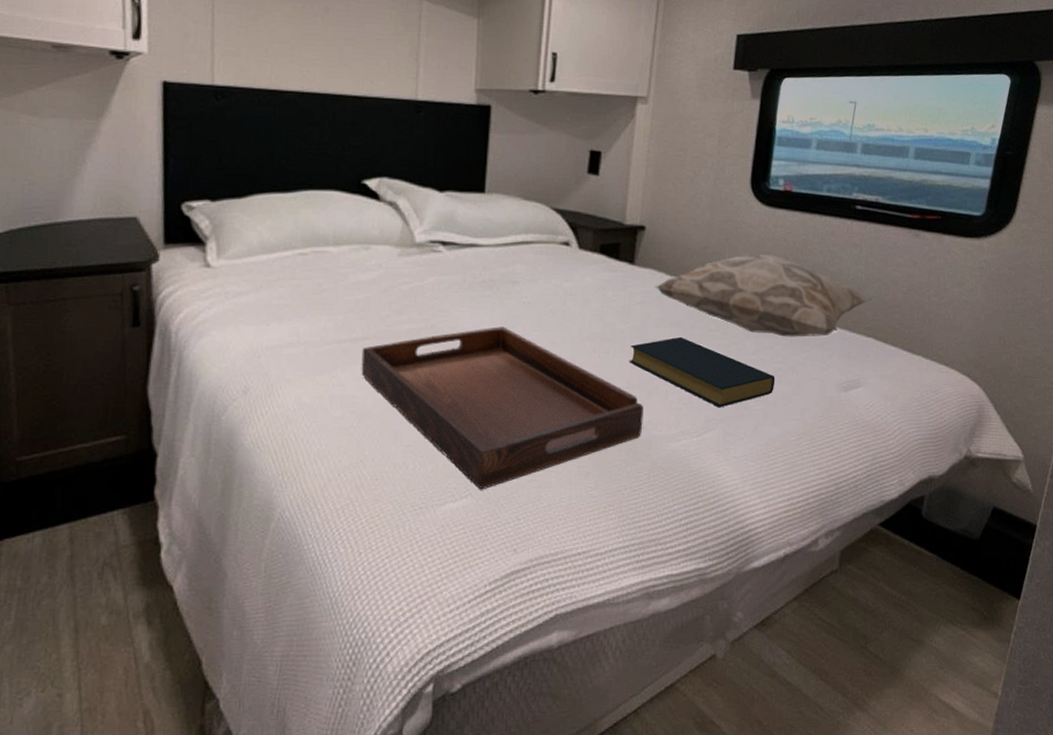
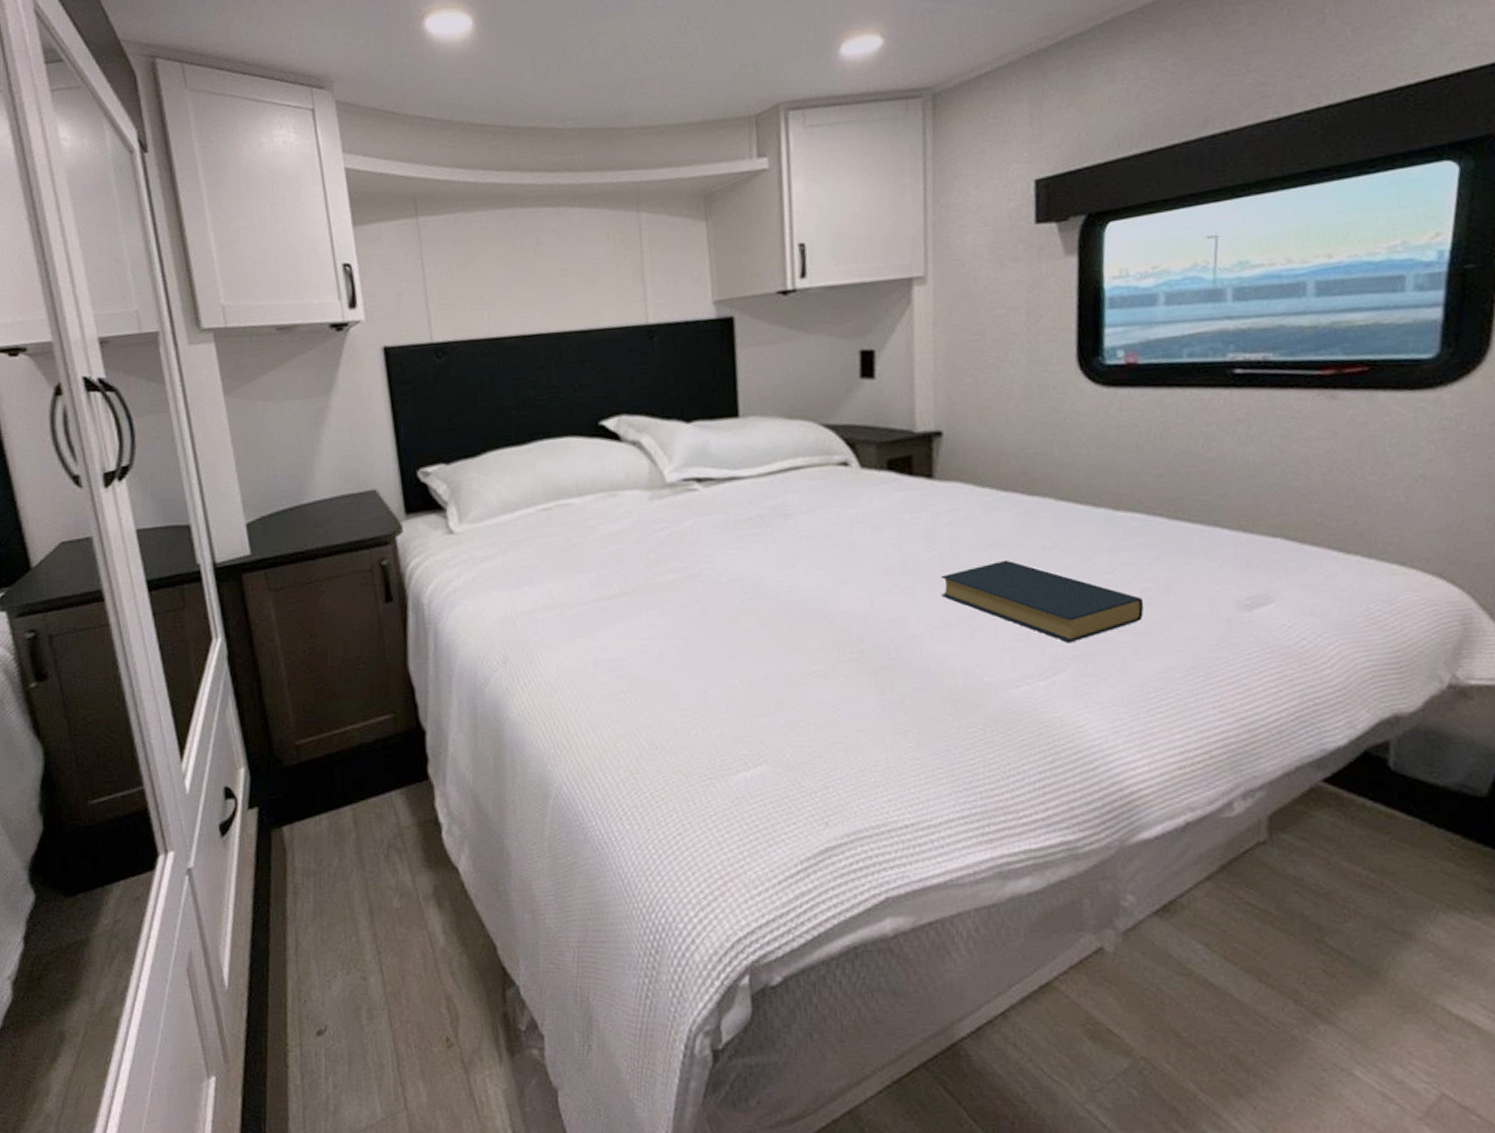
serving tray: present [361,326,643,489] -> none [622,567,969,755]
decorative pillow: present [654,253,871,337] -> none [963,446,1273,548]

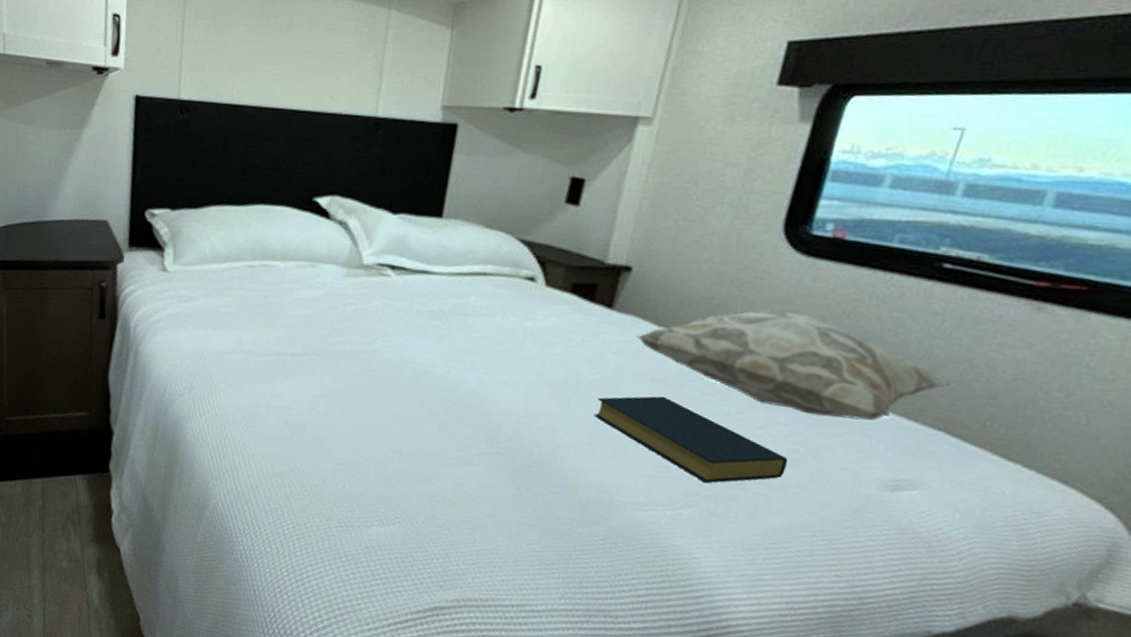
decorative pillow: none [963,446,1273,548] -> present [636,310,950,421]

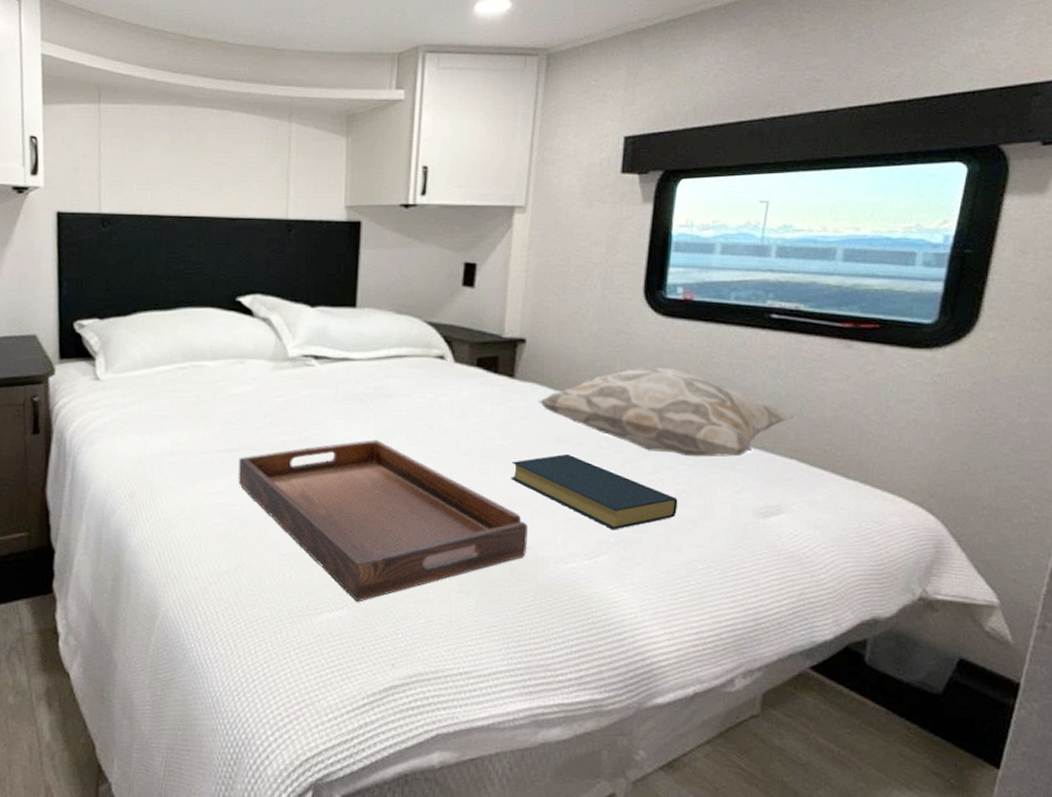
serving tray: none [298,359,607,520] -> present [238,440,527,601]

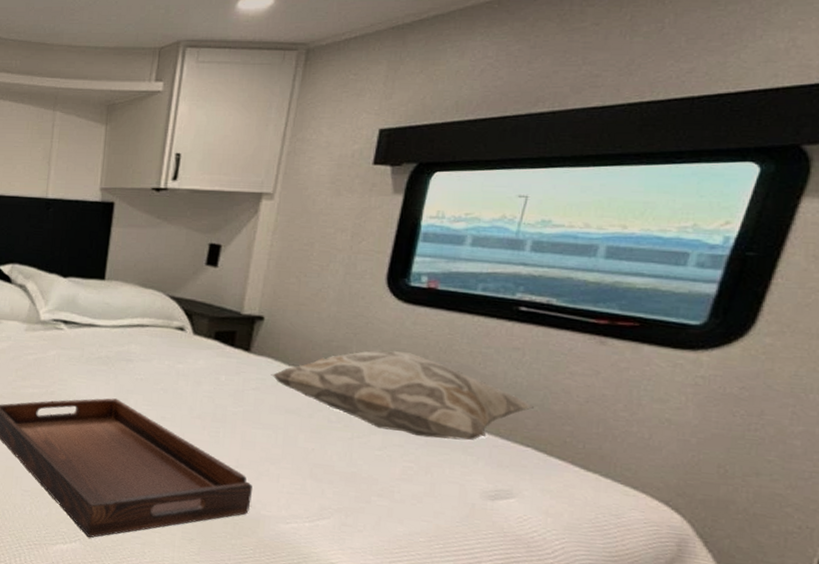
hardback book: present [510,453,678,530] -> none [239,424,405,498]

